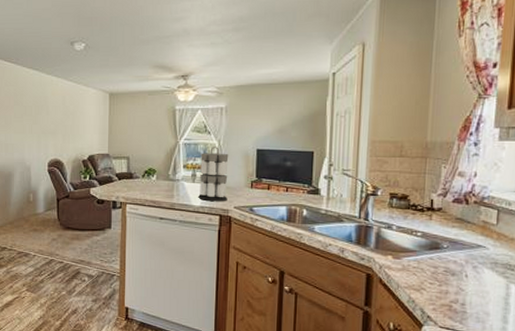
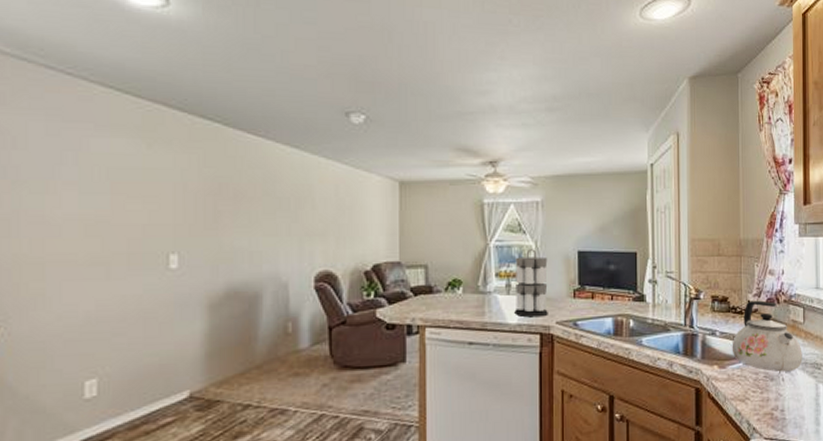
kettle: none [409,200,493,269] -> present [732,300,803,372]

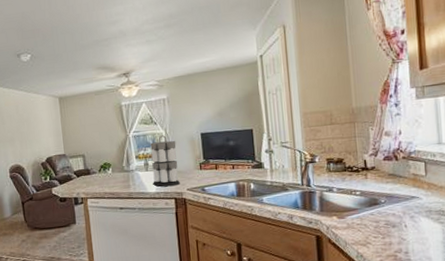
kettle: present [732,300,803,372] -> none [350,159,426,220]

